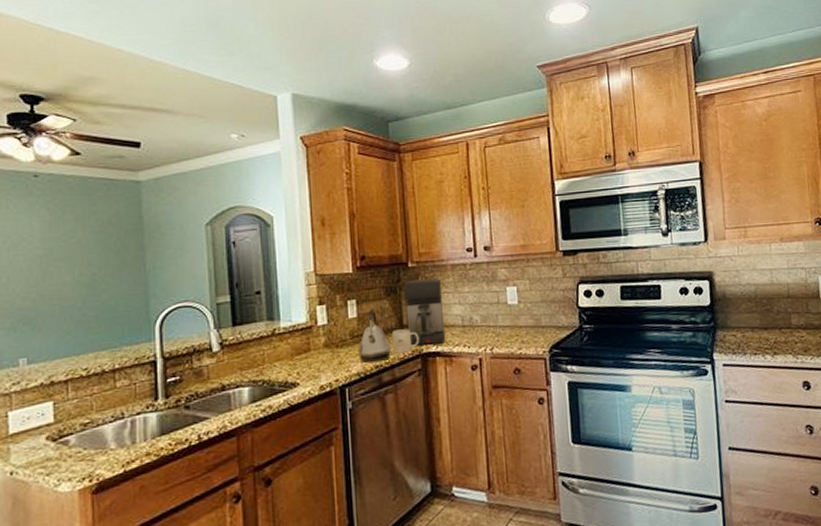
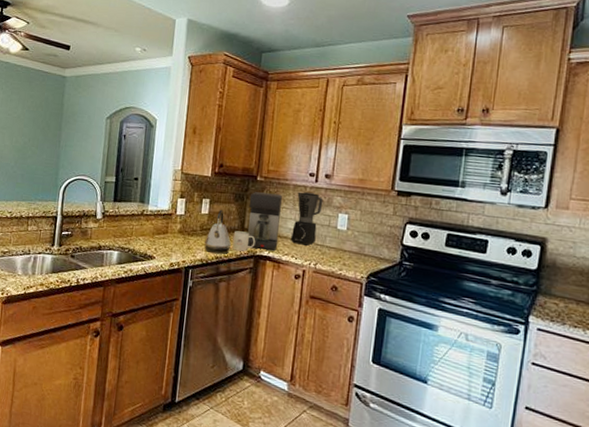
blender: none [457,270,488,331] -> present [290,192,323,246]

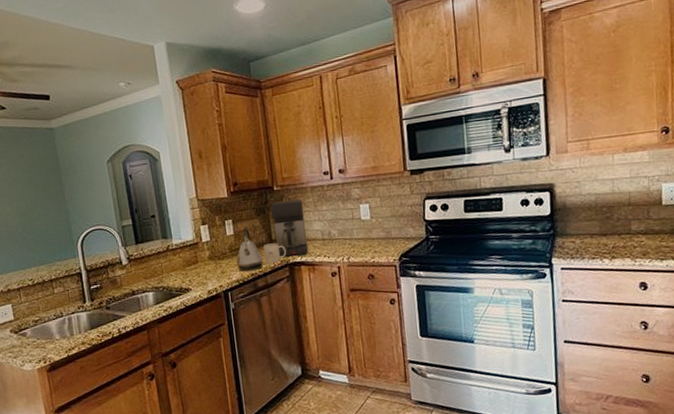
blender: present [290,192,323,246] -> none [316,190,343,243]

